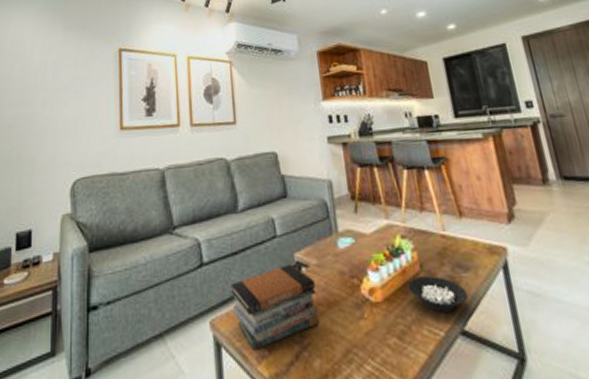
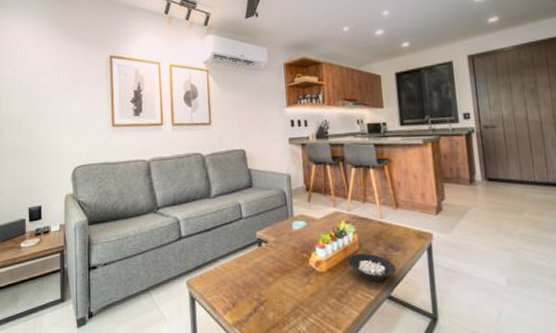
book stack: present [230,264,319,350] -> none [203,240,274,304]

